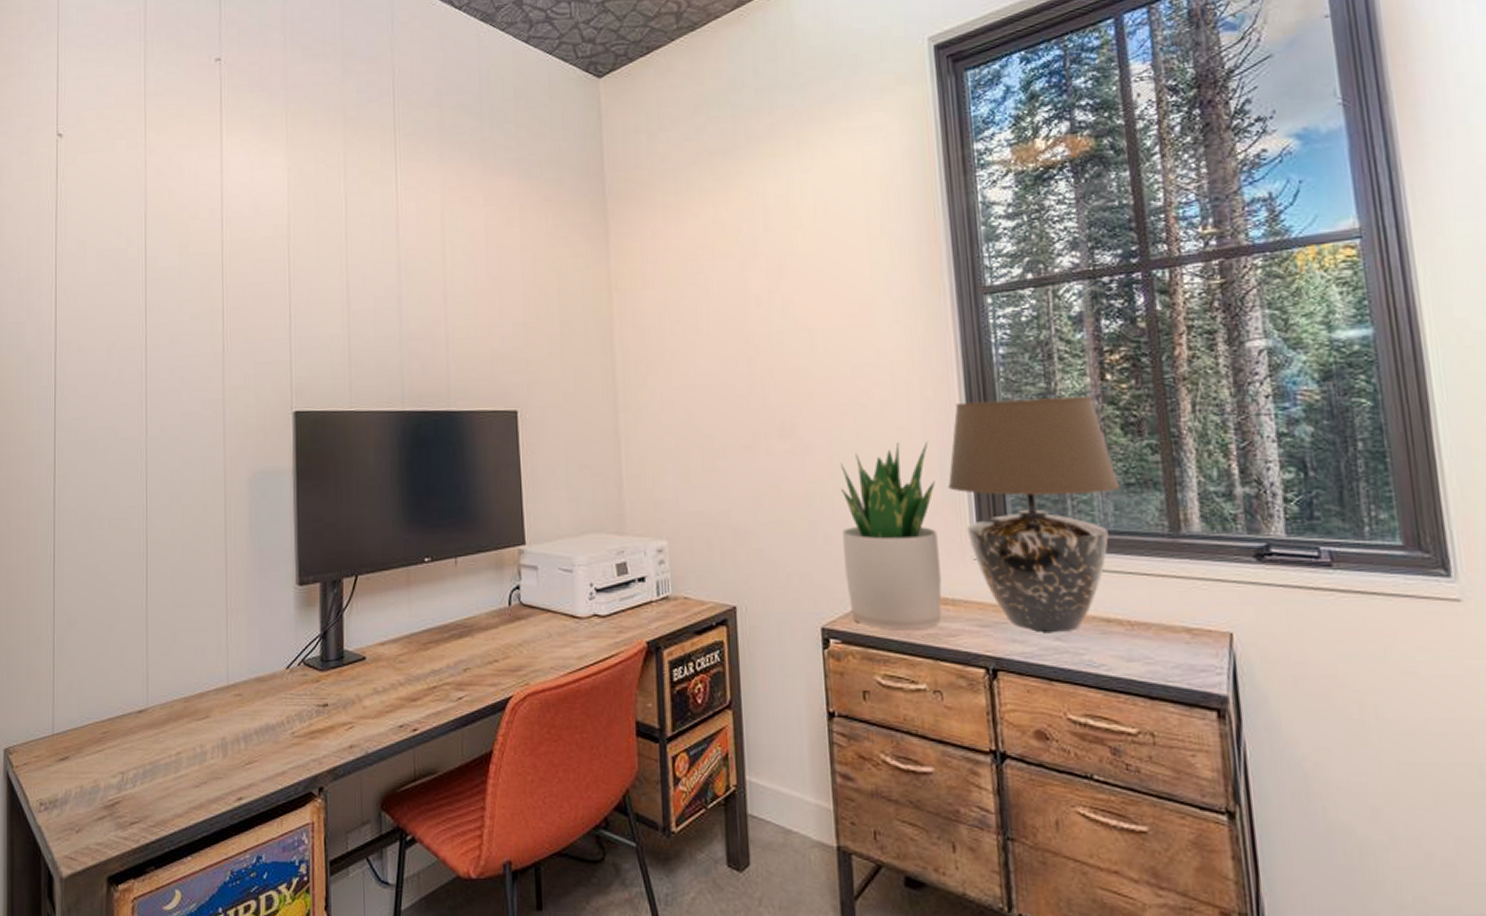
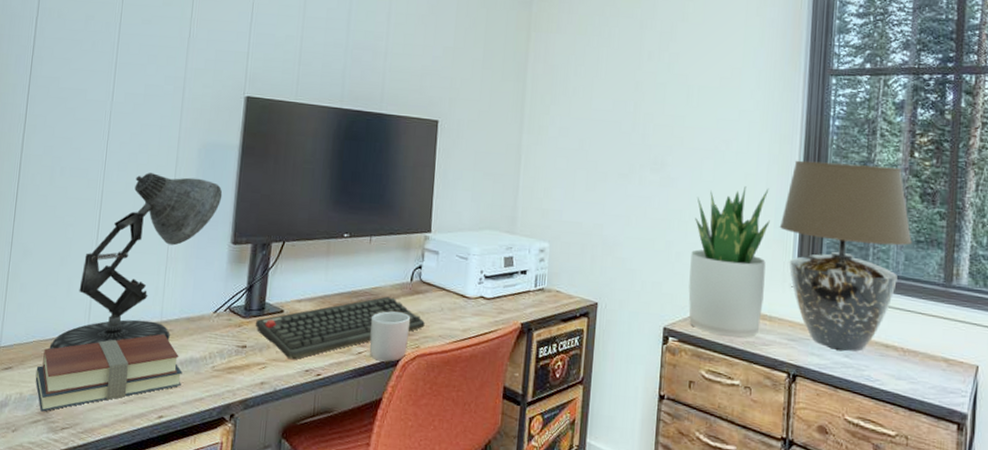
books: none [95,700,259,806] -> present [35,333,182,412]
desk lamp: none [107,513,281,731] -> present [49,173,223,349]
computer keyboard: none [334,627,532,713] -> present [255,296,425,359]
mug: none [467,644,515,706] -> present [369,311,411,362]

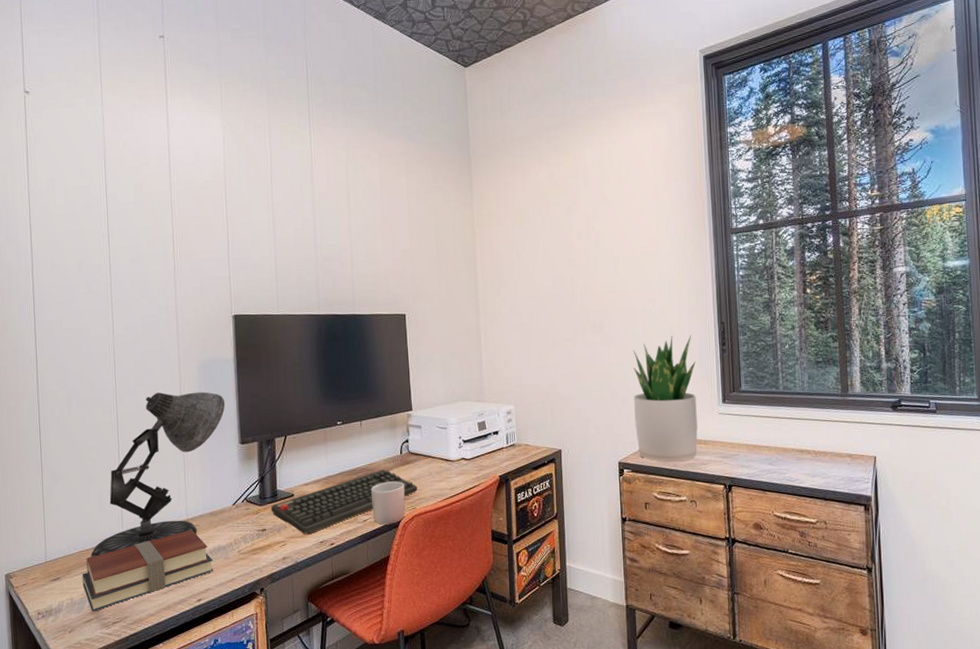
table lamp: present [779,160,912,352] -> none [703,304,813,460]

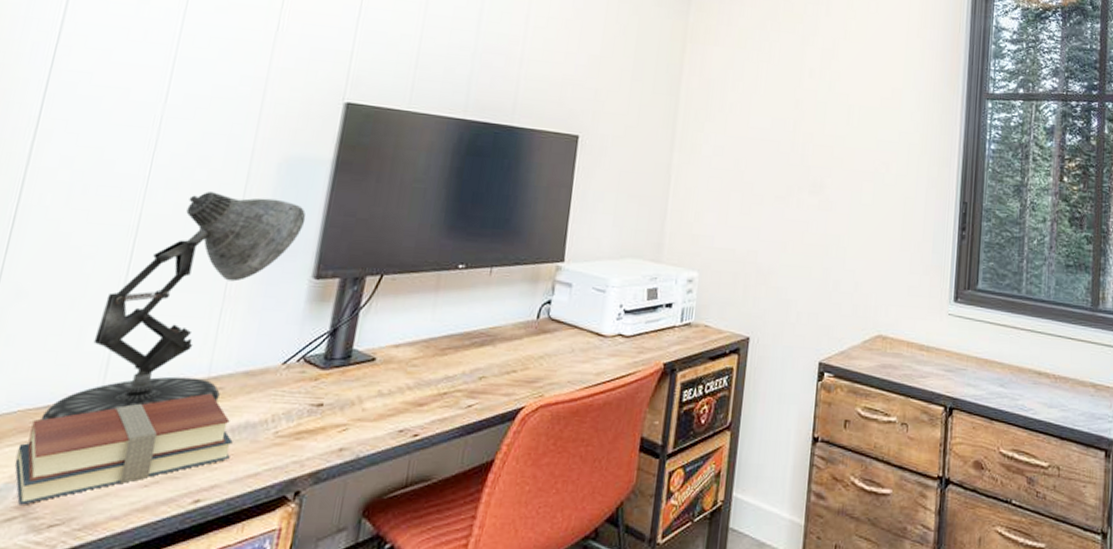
computer keyboard: present [270,470,418,534] -> none [336,337,552,417]
mug: present [370,481,405,525] -> none [481,354,535,415]
planter: present [633,335,698,463] -> none [845,210,928,372]

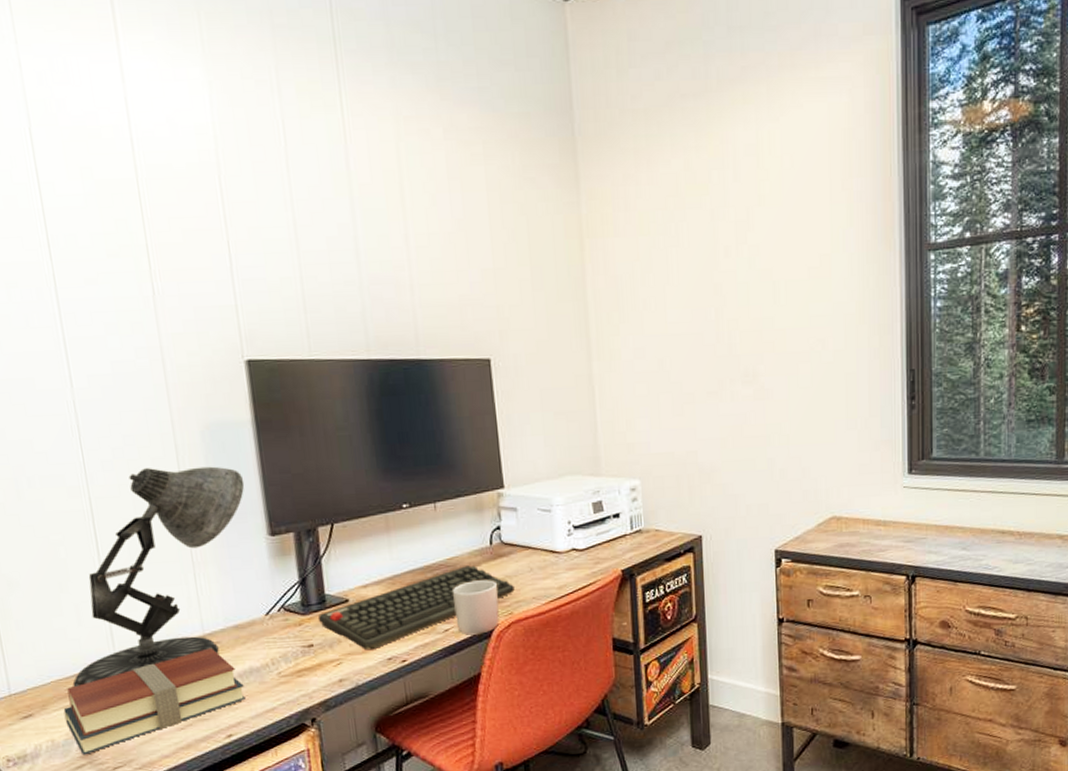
computer keyboard: none [336,337,552,417] -> present [317,565,515,649]
mug: none [481,354,535,415] -> present [451,580,500,635]

